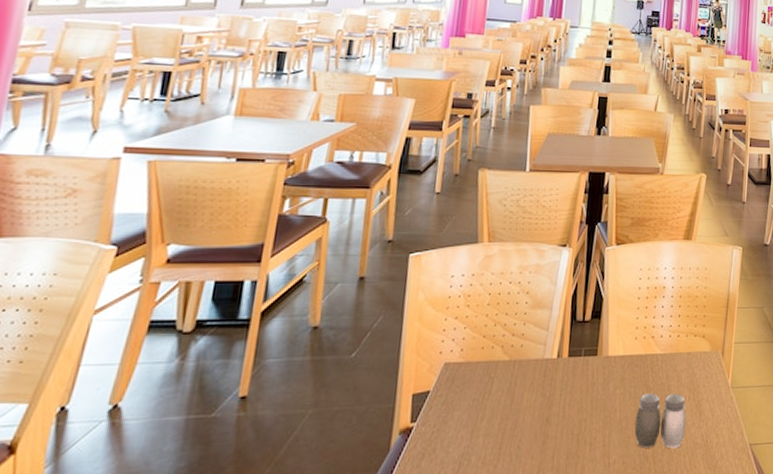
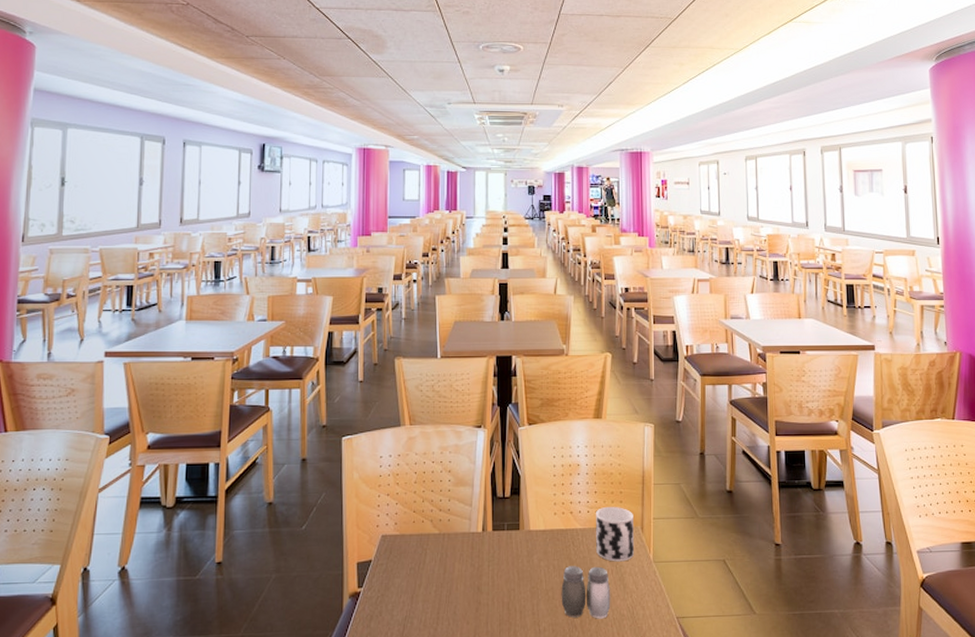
cup: none [675,330,715,388] -> present [595,506,635,562]

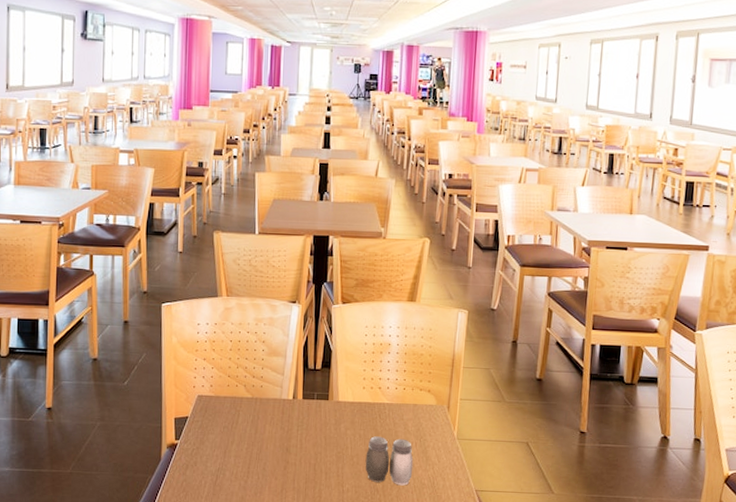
cup: present [595,506,635,562] -> none [402,384,441,436]

